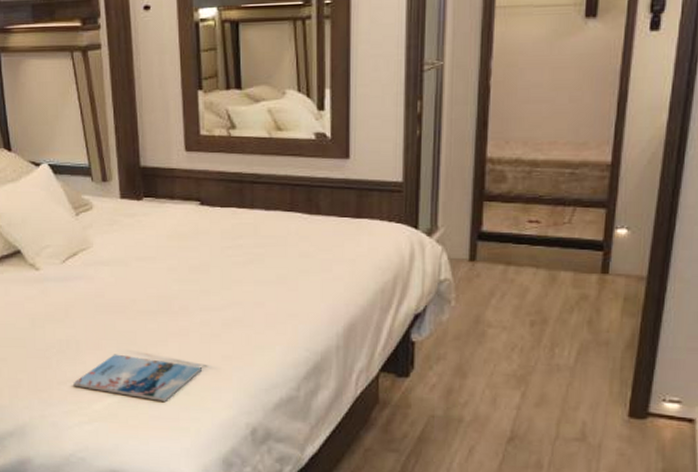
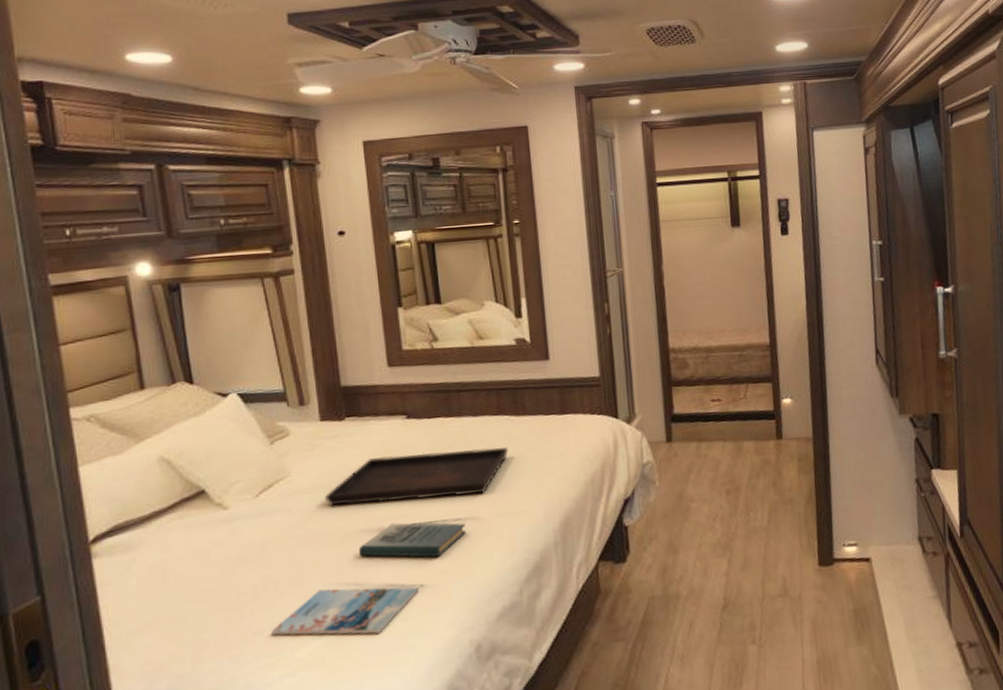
serving tray: none [122,239,298,288] -> present [325,446,509,506]
book: none [149,304,250,343] -> present [358,523,466,558]

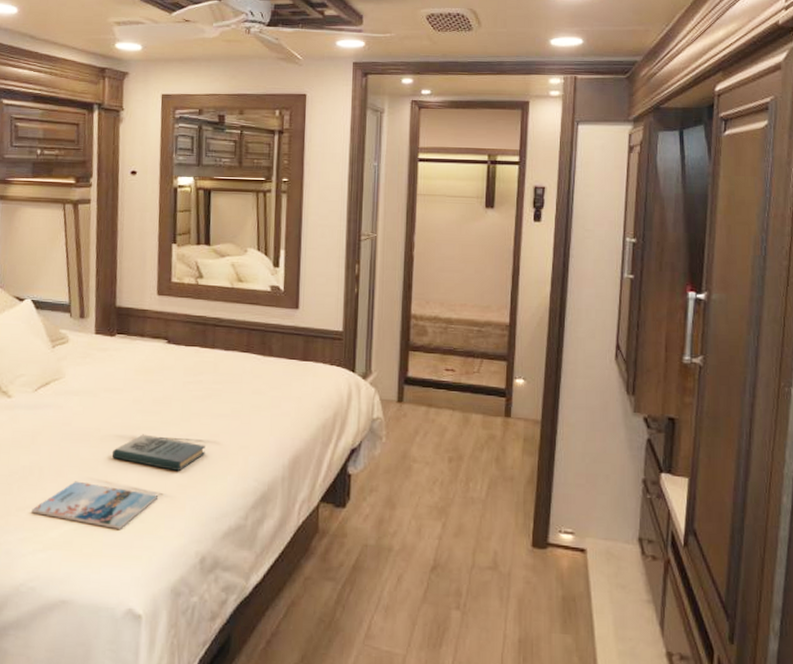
serving tray: present [325,446,509,506] -> none [90,373,252,421]

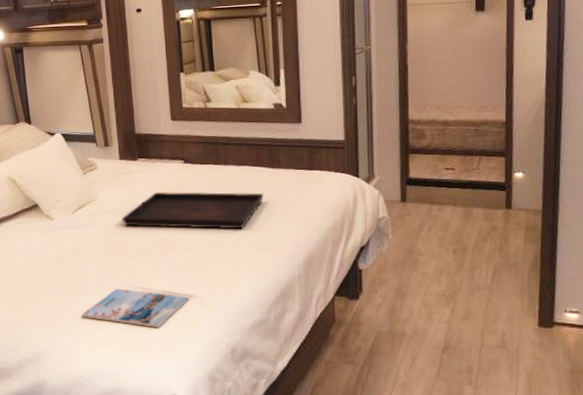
serving tray: none [90,373,252,421] -> present [122,191,264,229]
book: present [111,434,205,472] -> none [145,245,227,276]

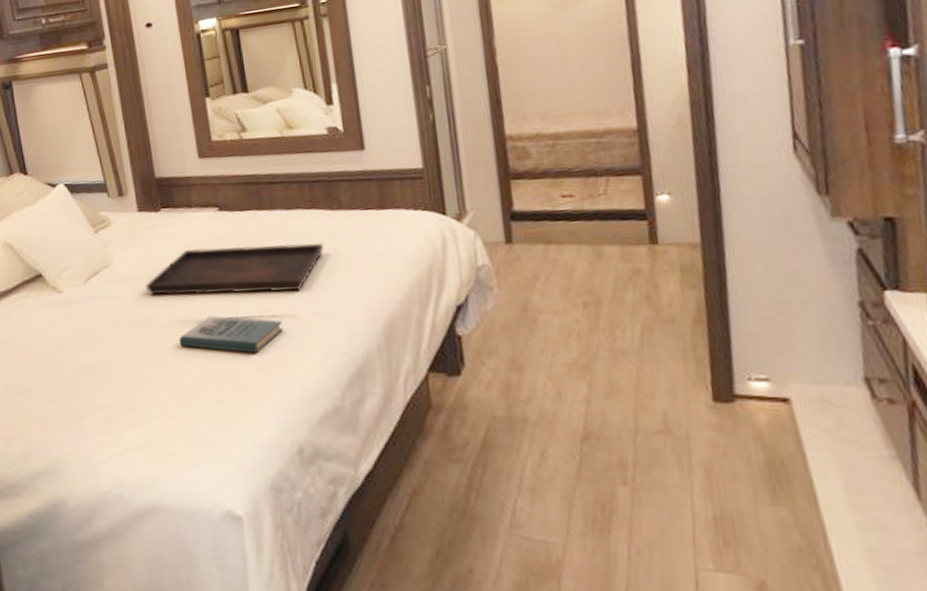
magazine: present [82,288,189,327] -> none [104,375,238,424]
book: none [145,245,227,276] -> present [178,316,283,354]

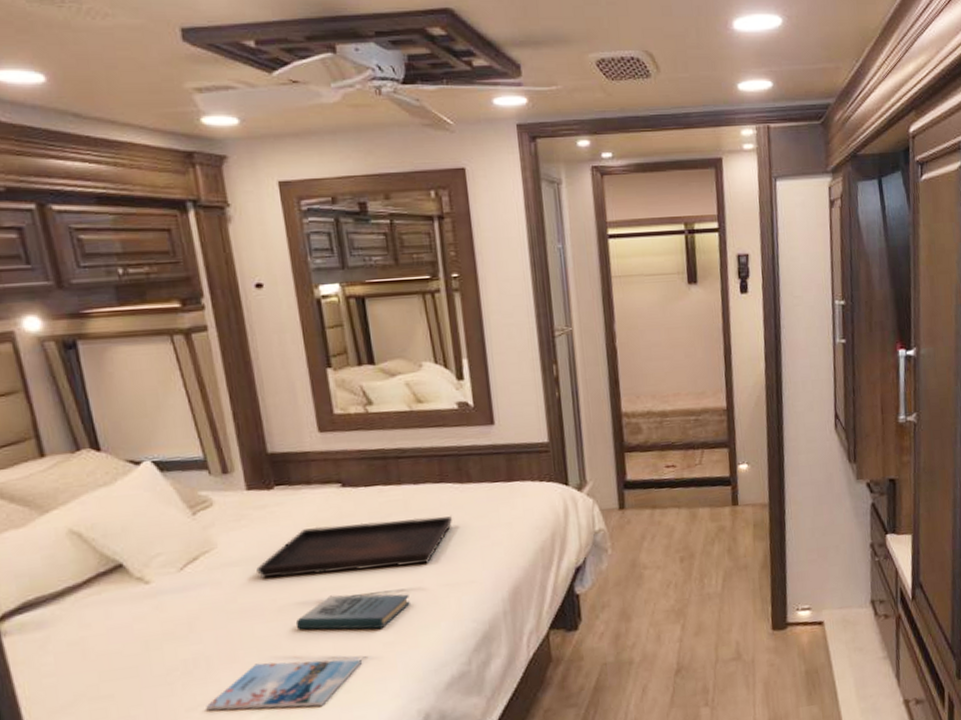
magazine: none [104,375,238,424] -> present [206,659,362,711]

